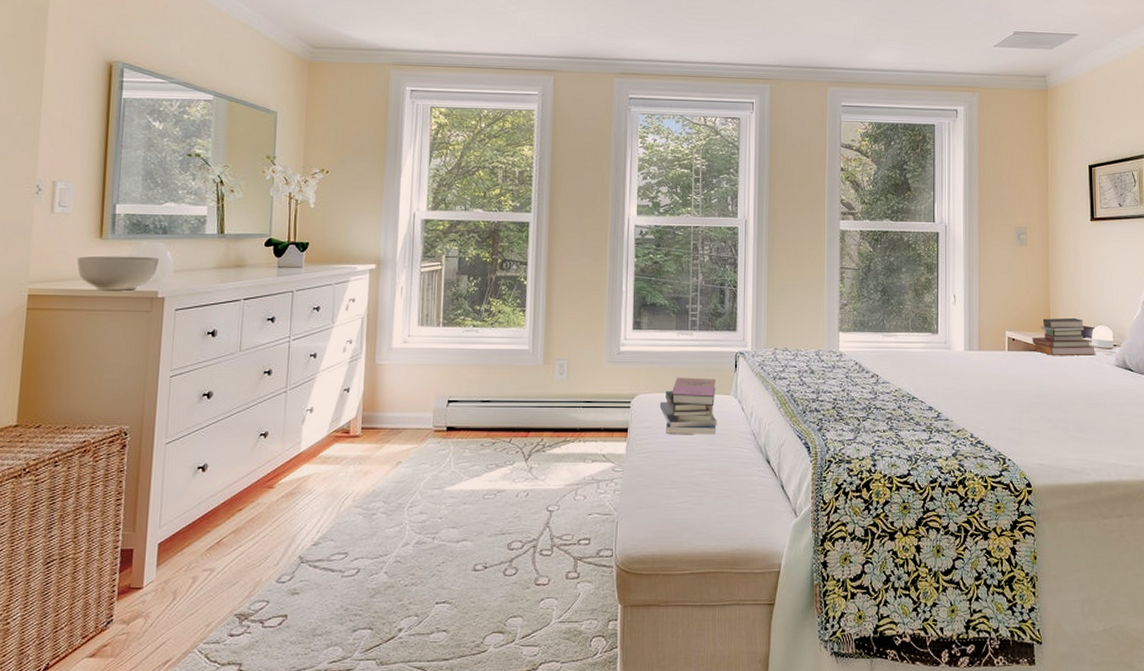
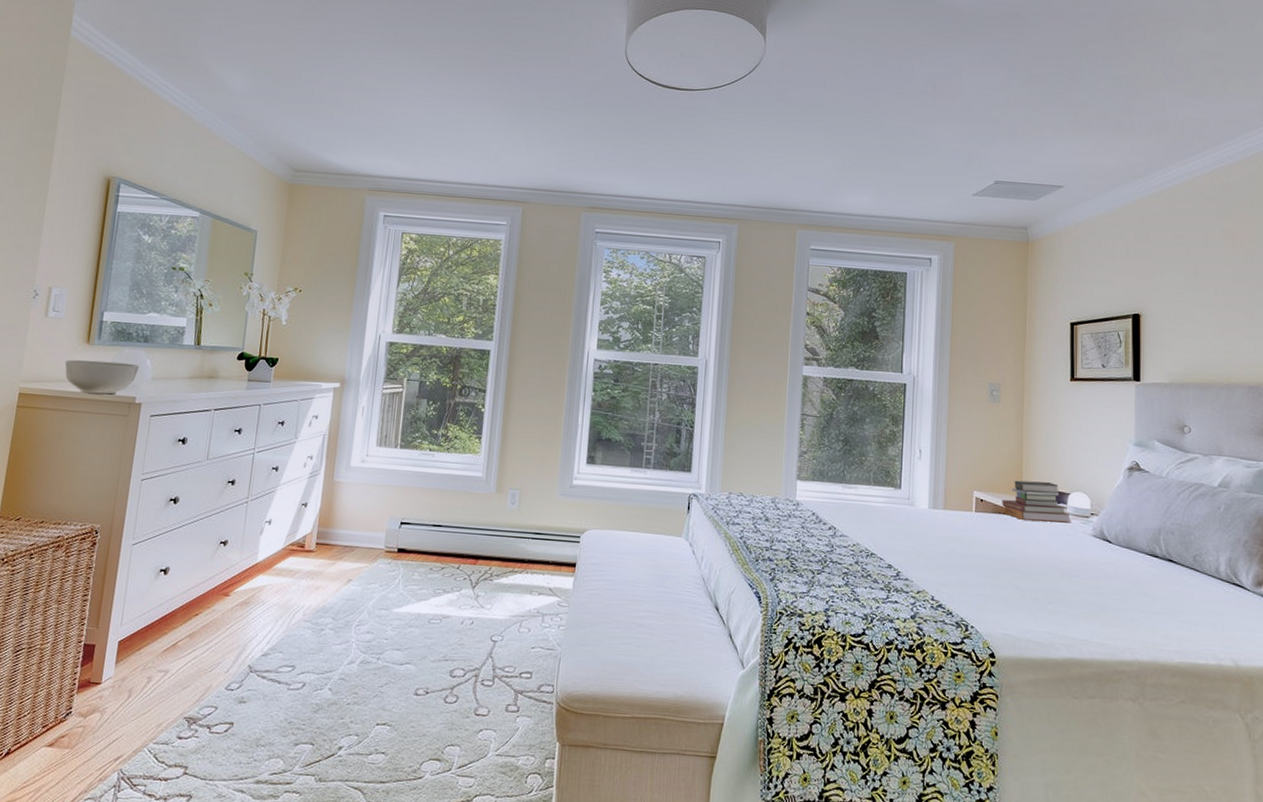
books: present [659,377,717,435] -> none [609,515,668,577]

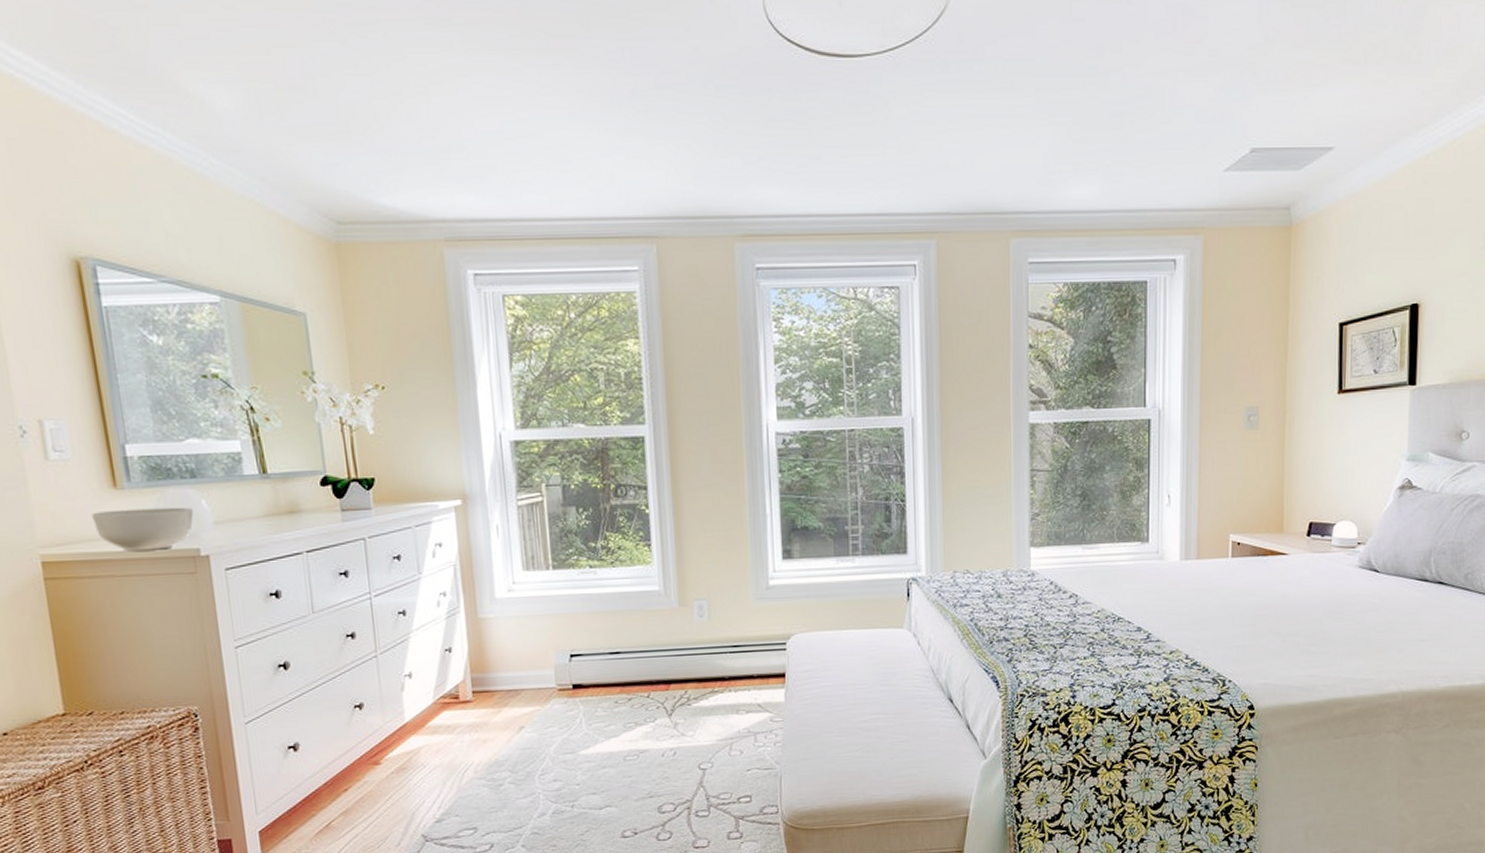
books: present [1002,480,1071,523] -> none [1261,513,1336,561]

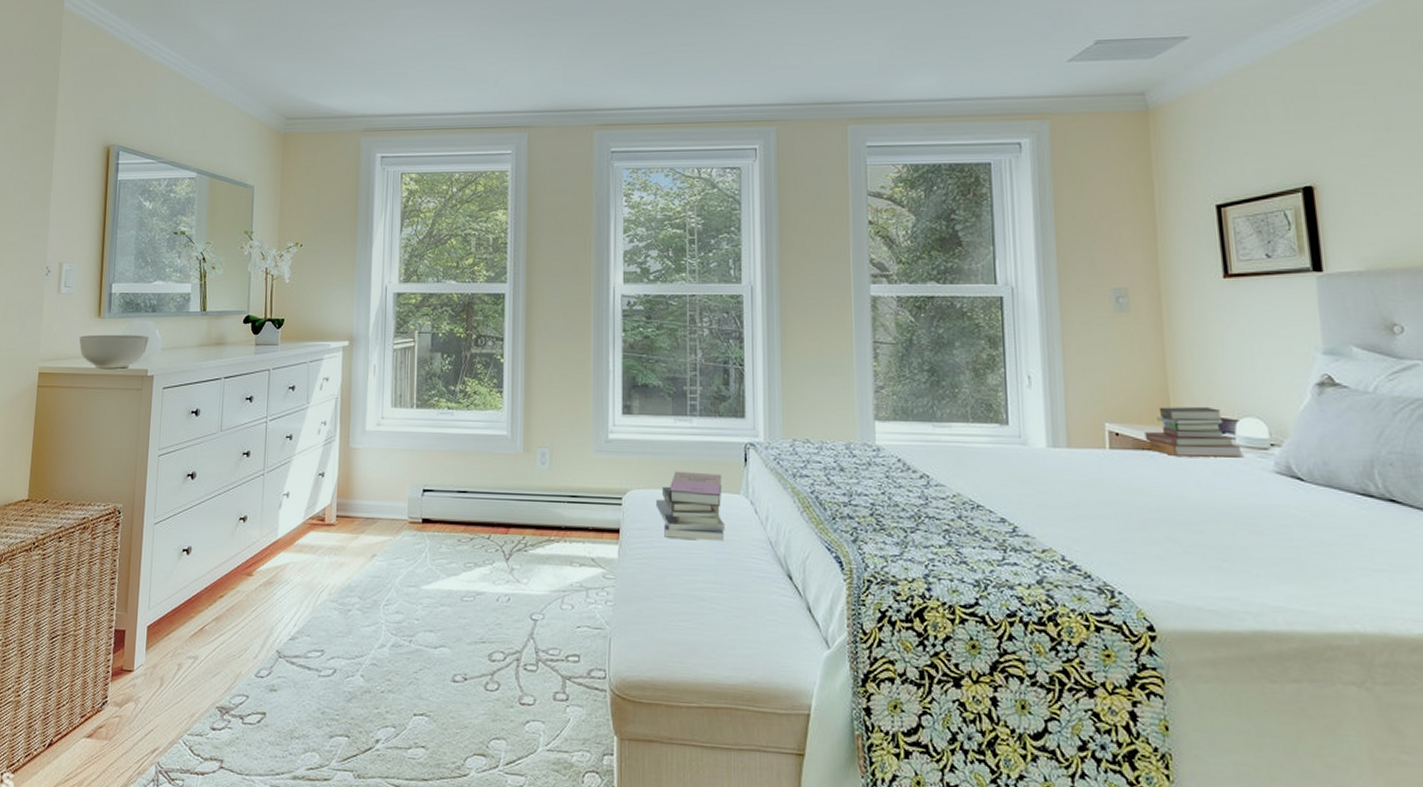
books: none [820,611,889,677] -> present [655,471,725,542]
books: none [1261,513,1336,561] -> present [1144,406,1243,458]

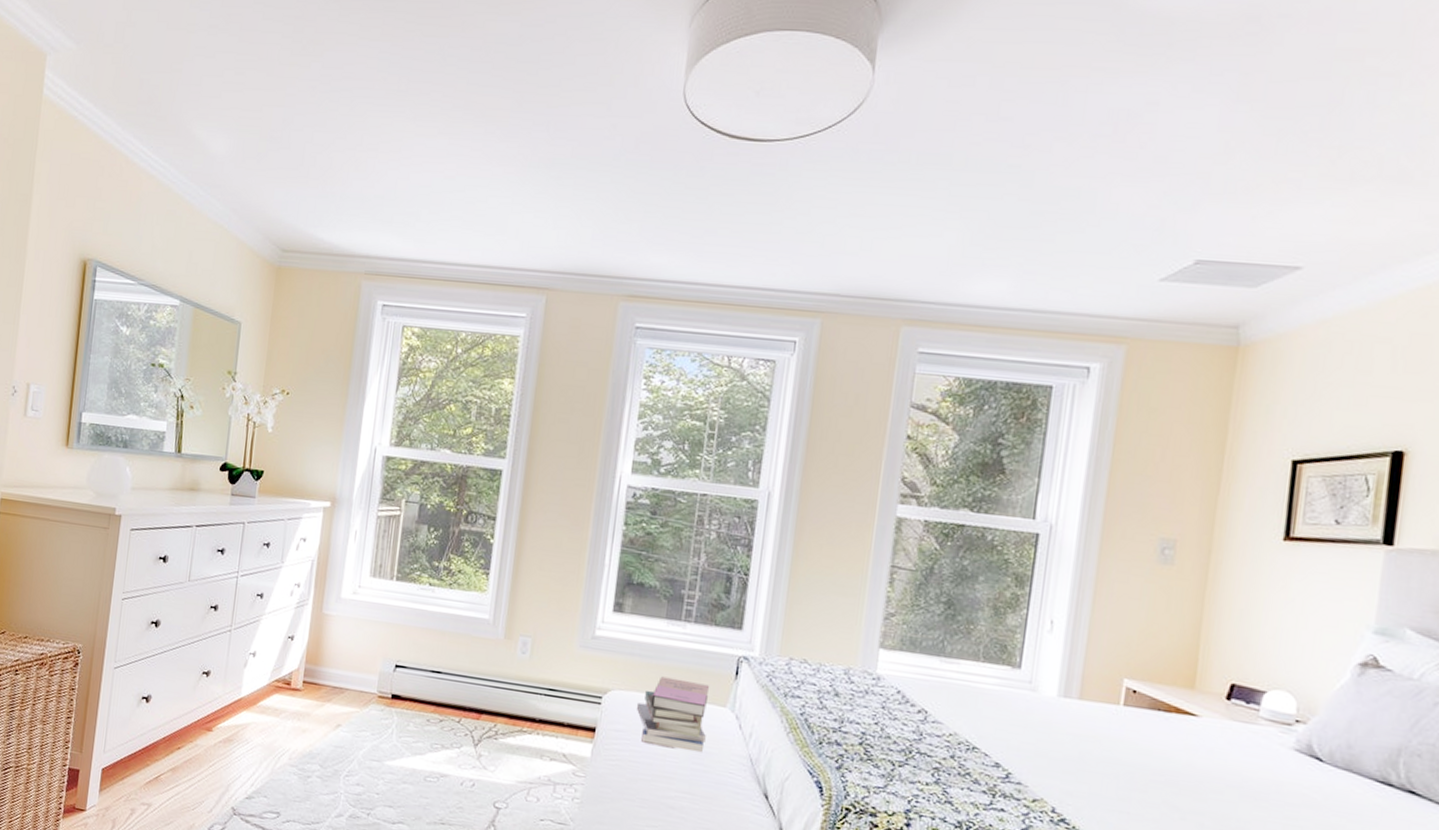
bowl: present [79,334,150,369] -> none [44,464,119,504]
books: present [1144,406,1243,458] -> none [1163,668,1265,731]

